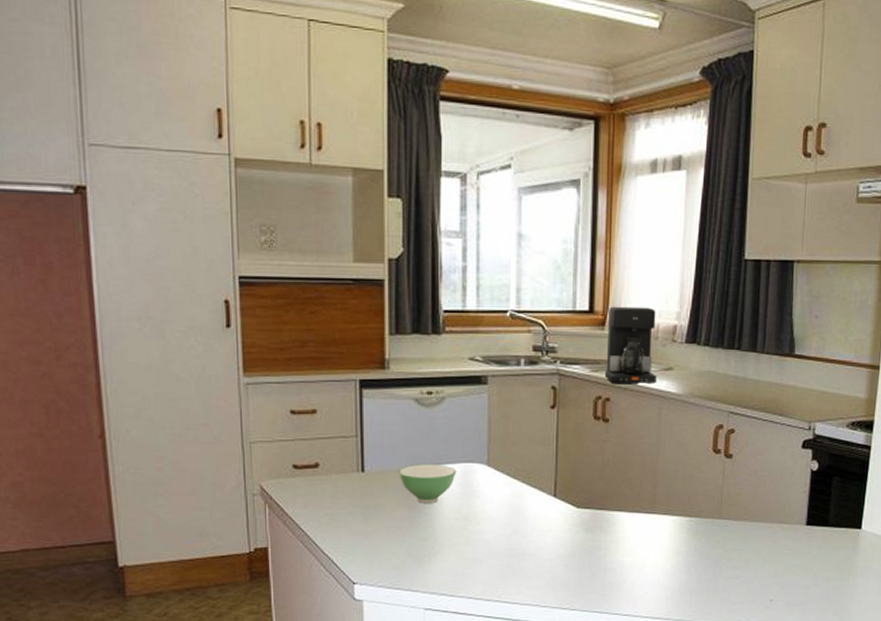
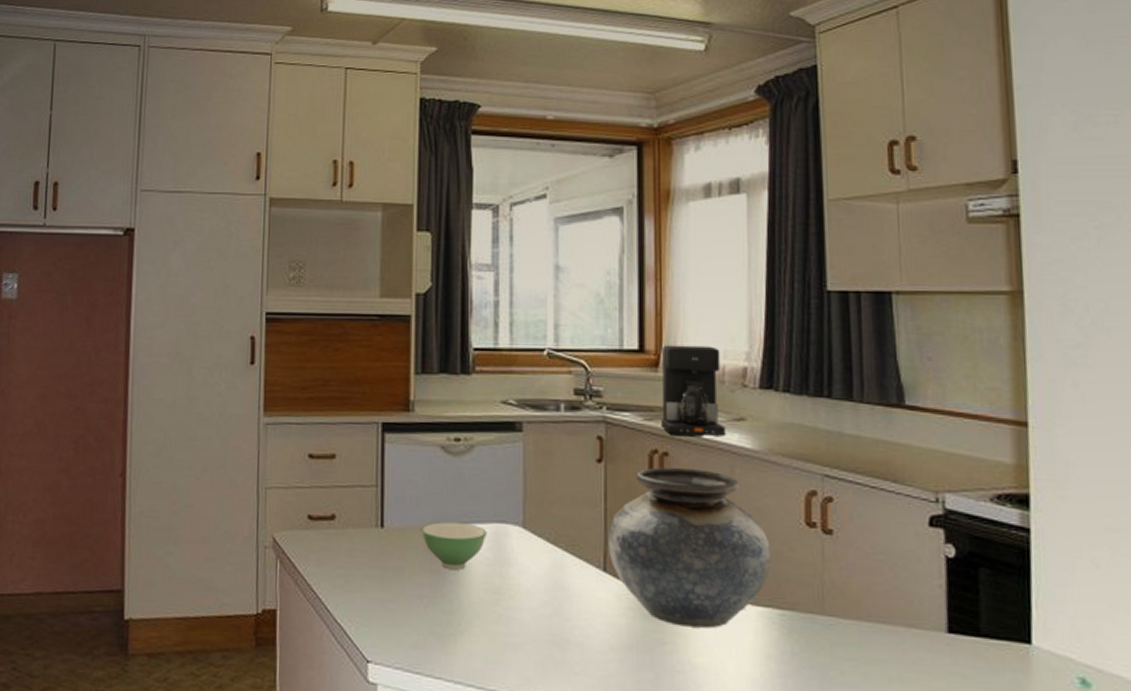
vase: none [559,411,685,535] -> present [609,467,771,629]

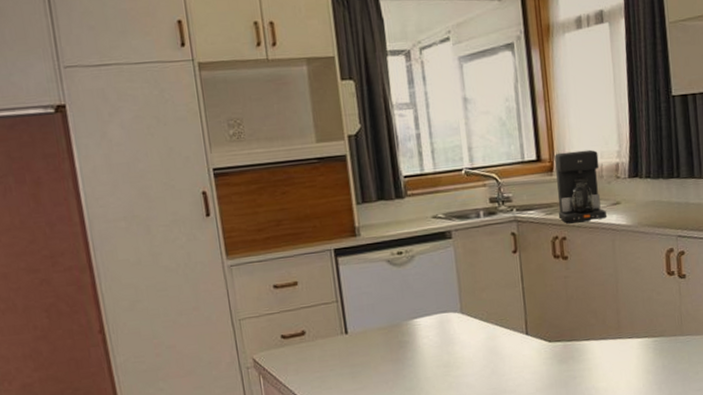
bowl: present [421,522,487,570] -> none [379,318,433,356]
vase: present [609,467,771,629] -> none [527,246,645,364]

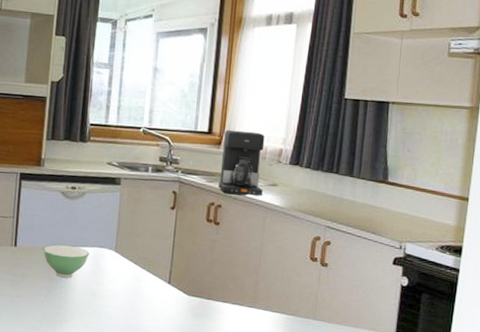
bowl: none [379,318,433,356] -> present [43,244,89,278]

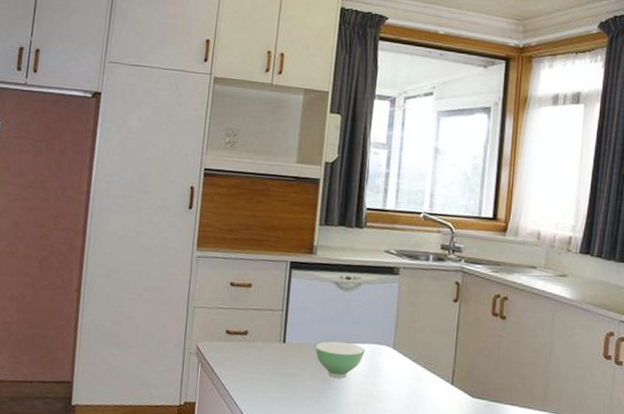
coffee maker: present [218,129,265,197] -> none [503,215,553,289]

